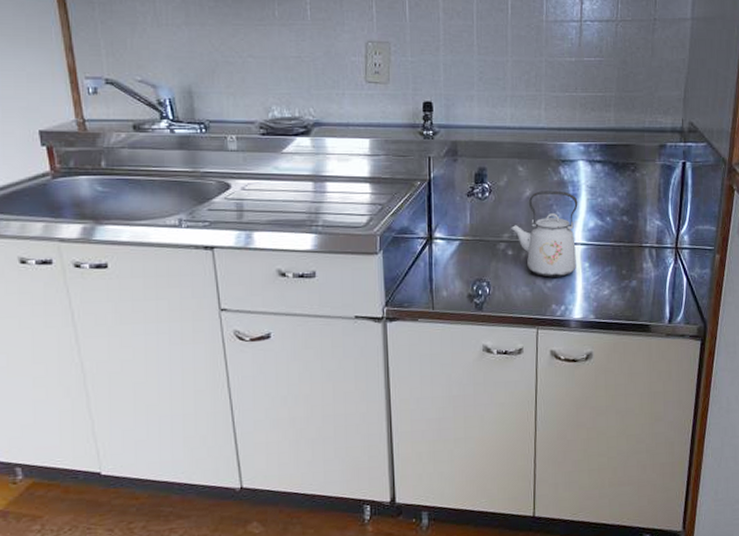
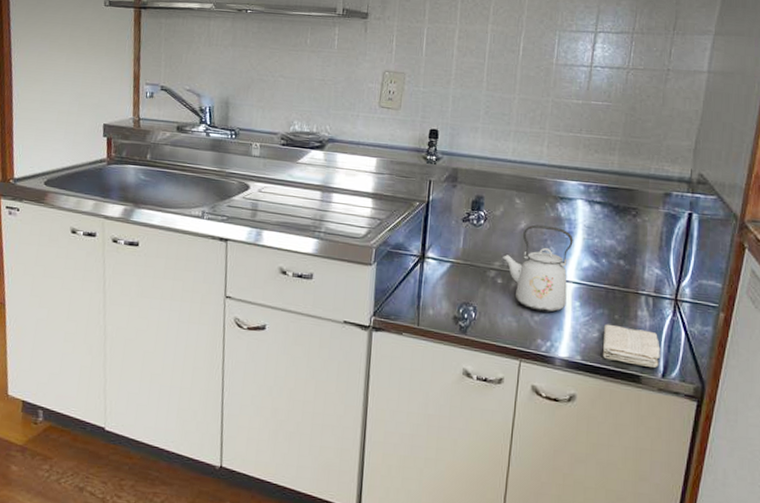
washcloth: none [612,280,666,316] -> present [602,324,661,368]

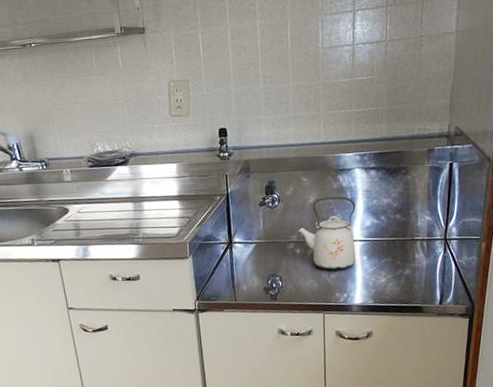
washcloth: present [602,324,661,368] -> none [388,269,437,299]

